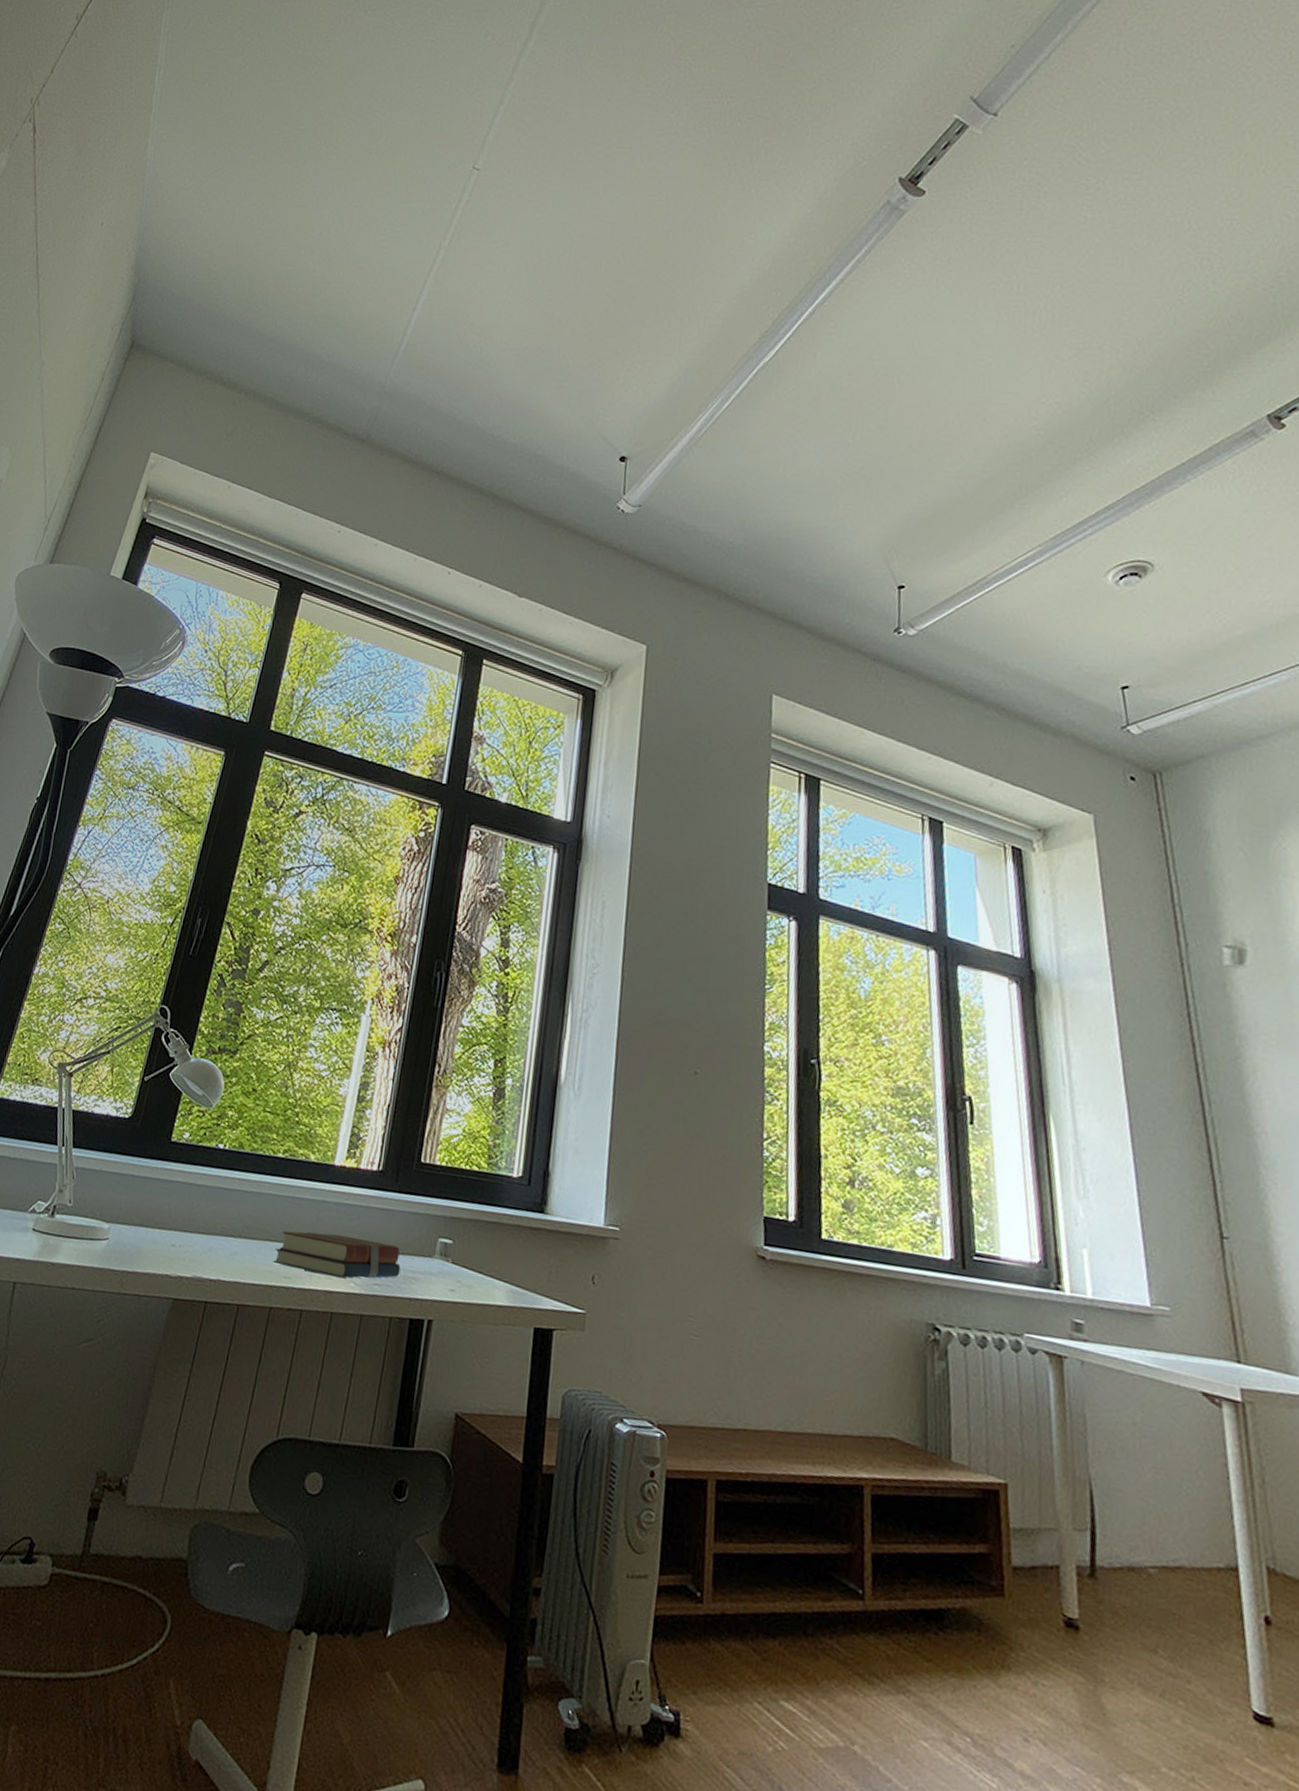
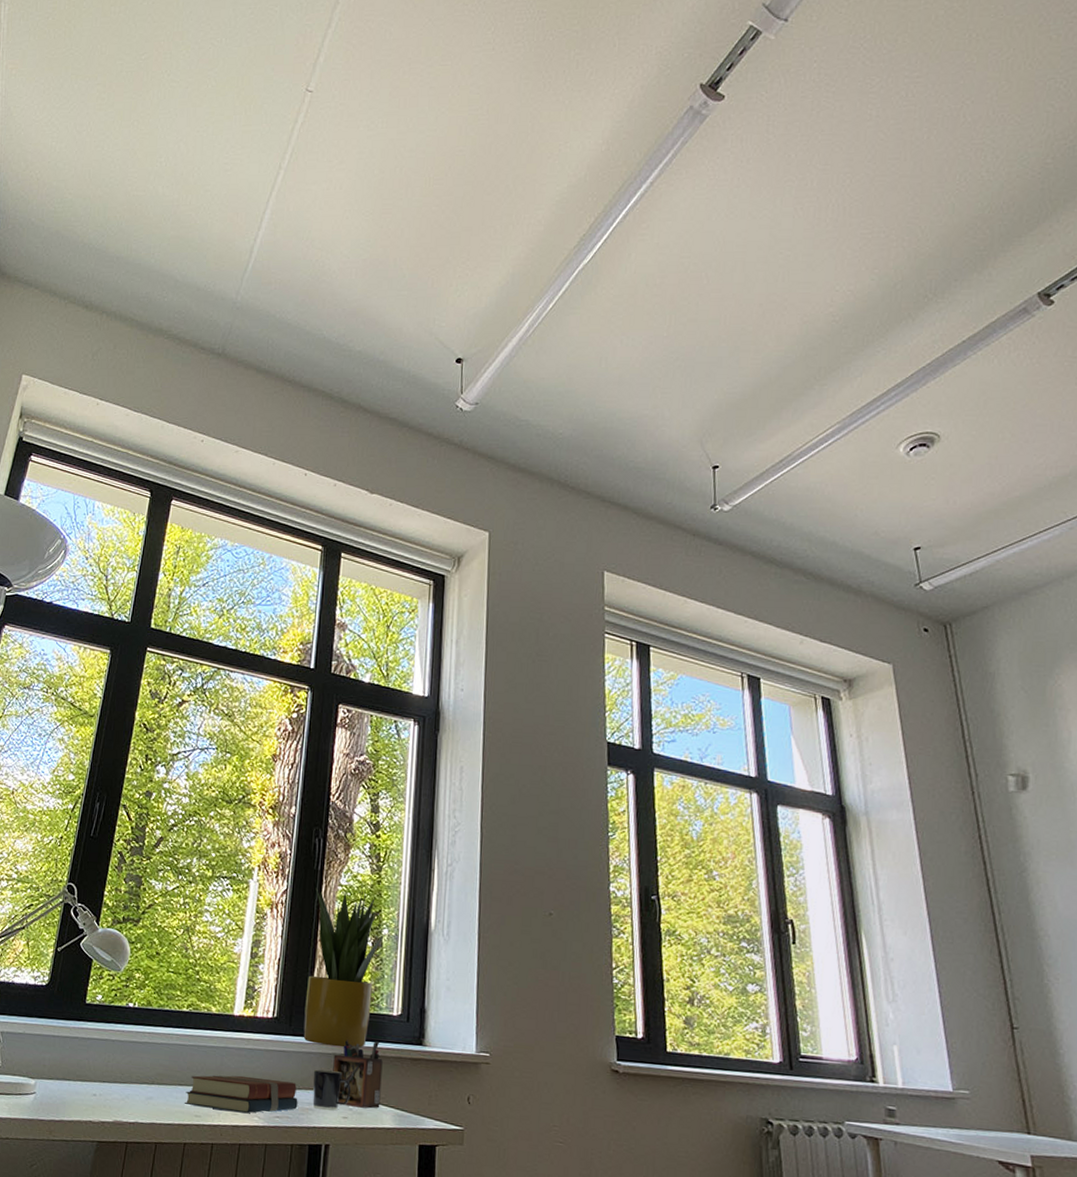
planter: none [410,1026,509,1212] -> present [303,887,386,1048]
mug: none [416,1232,461,1282] -> present [312,1069,351,1111]
desk organizer: none [441,1201,499,1282] -> present [333,1039,383,1109]

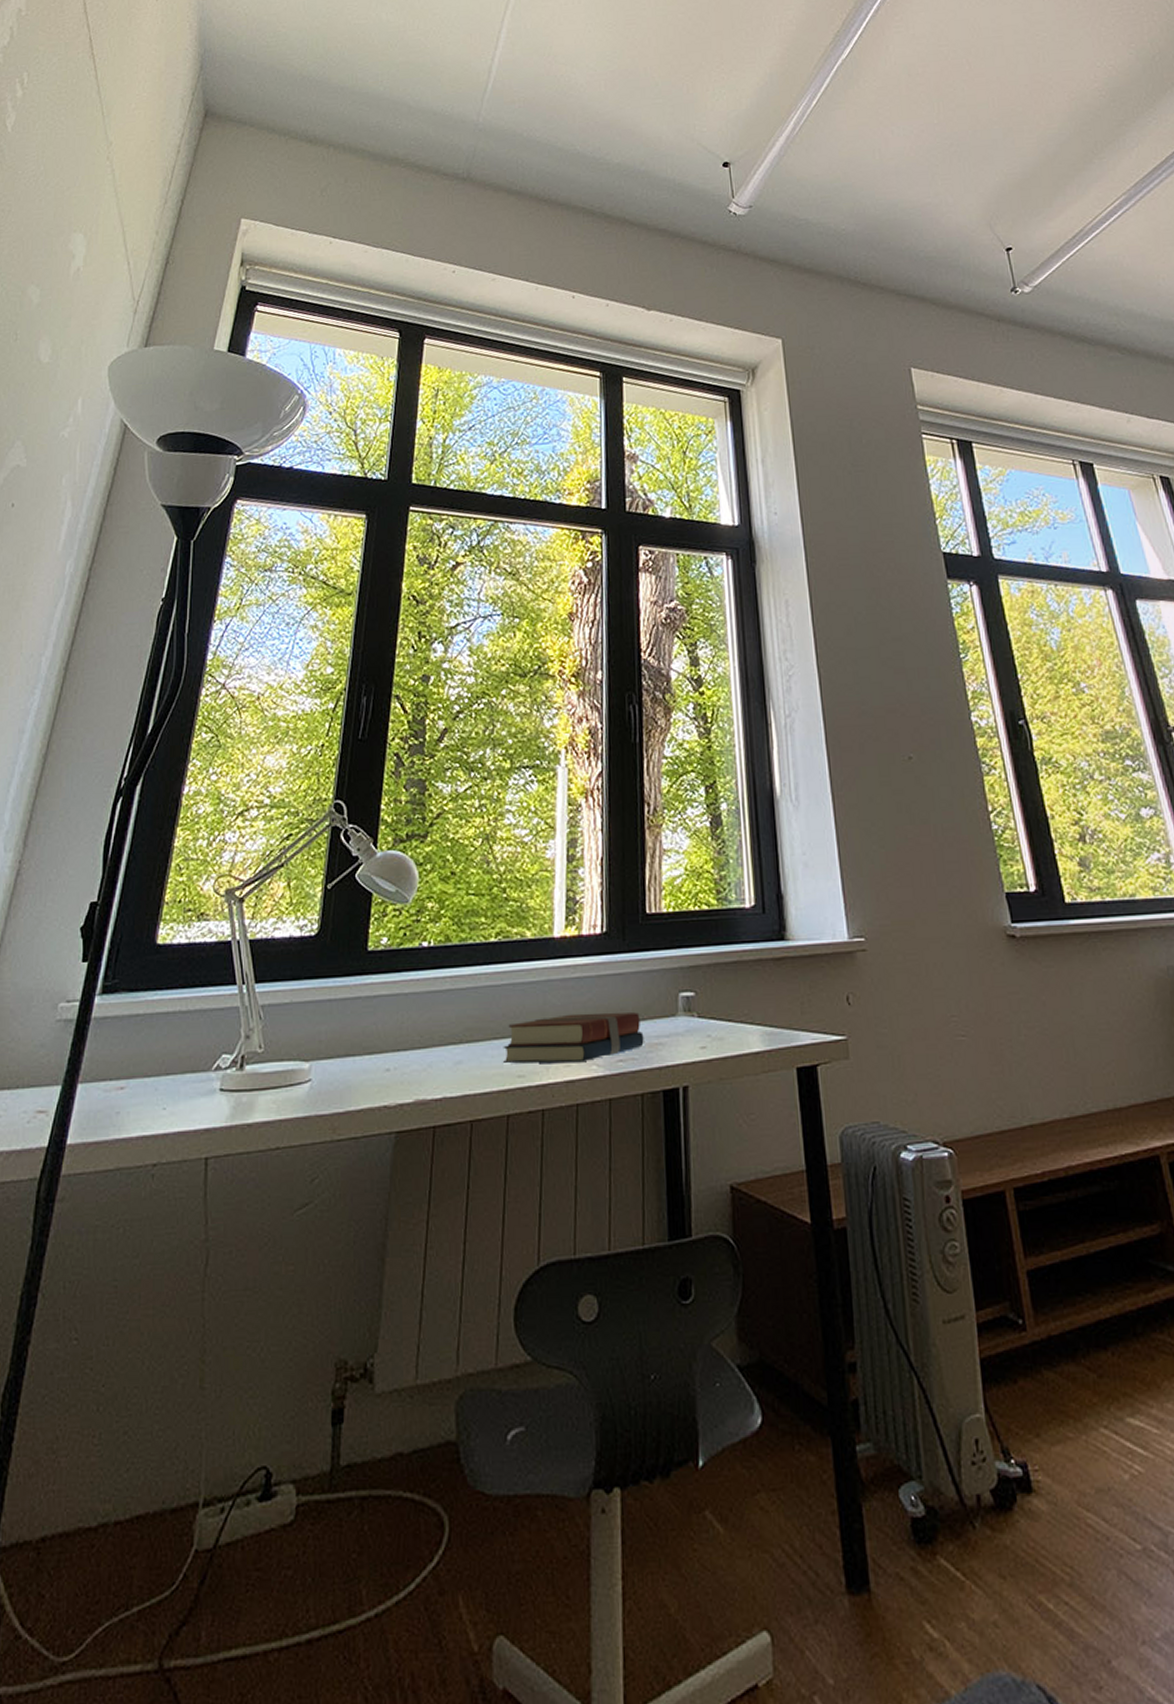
planter: present [303,887,386,1048] -> none [636,756,724,959]
mug: present [312,1069,351,1111] -> none [658,989,707,1043]
desk organizer: present [333,1039,383,1109] -> none [680,942,744,1032]

